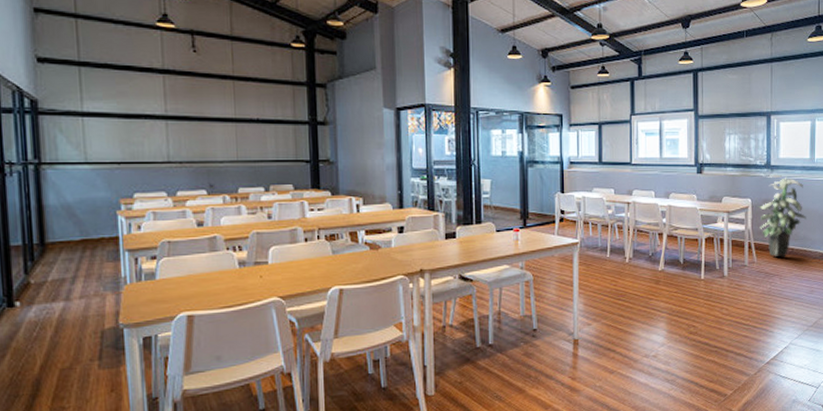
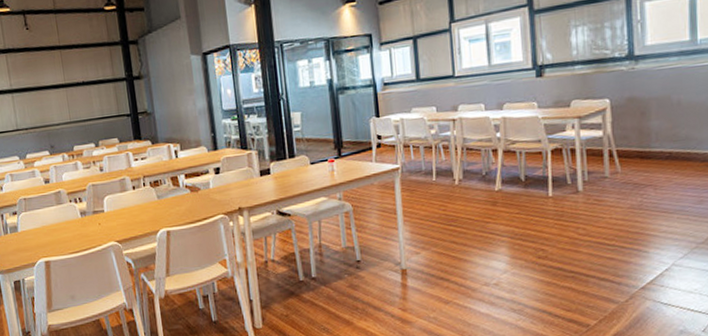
indoor plant: present [757,174,806,258] -> none [618,65,689,164]

